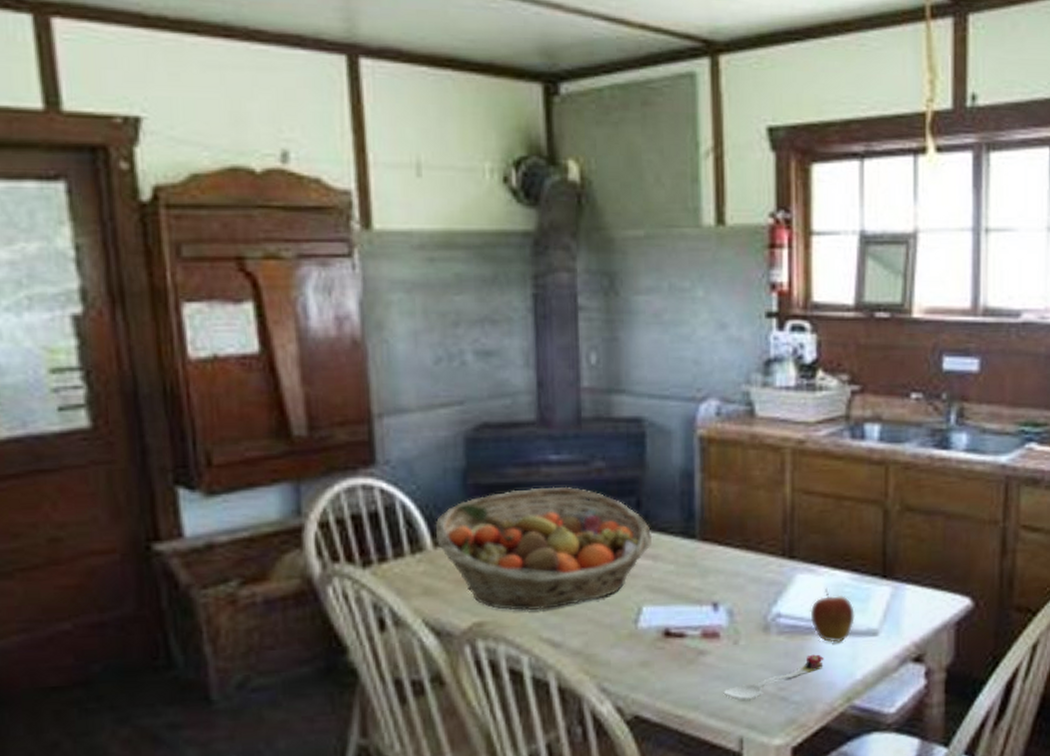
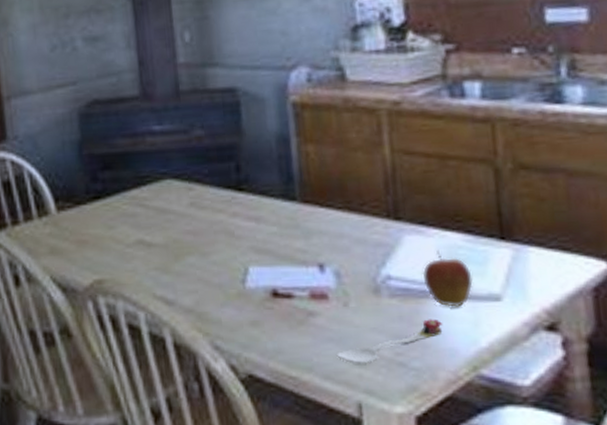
fruit basket: present [435,486,653,611] -> none [57,154,254,270]

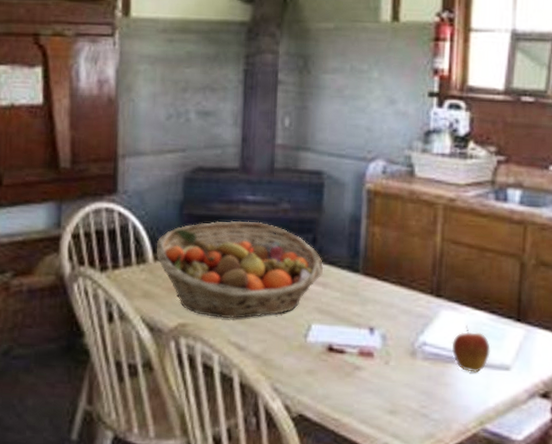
fruit basket: none [57,154,254,270] -> present [156,221,324,319]
spoon: present [336,319,443,364] -> none [373,380,461,413]

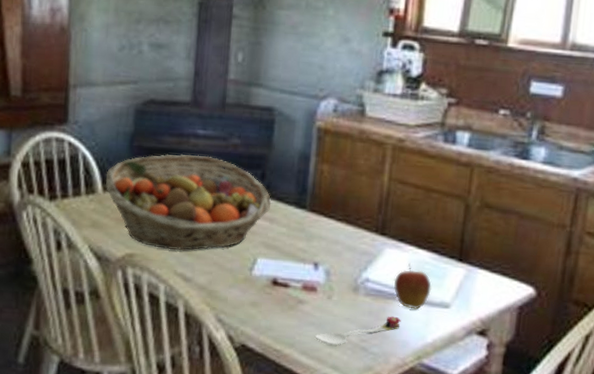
spoon: none [373,380,461,413] -> present [315,316,401,346]

